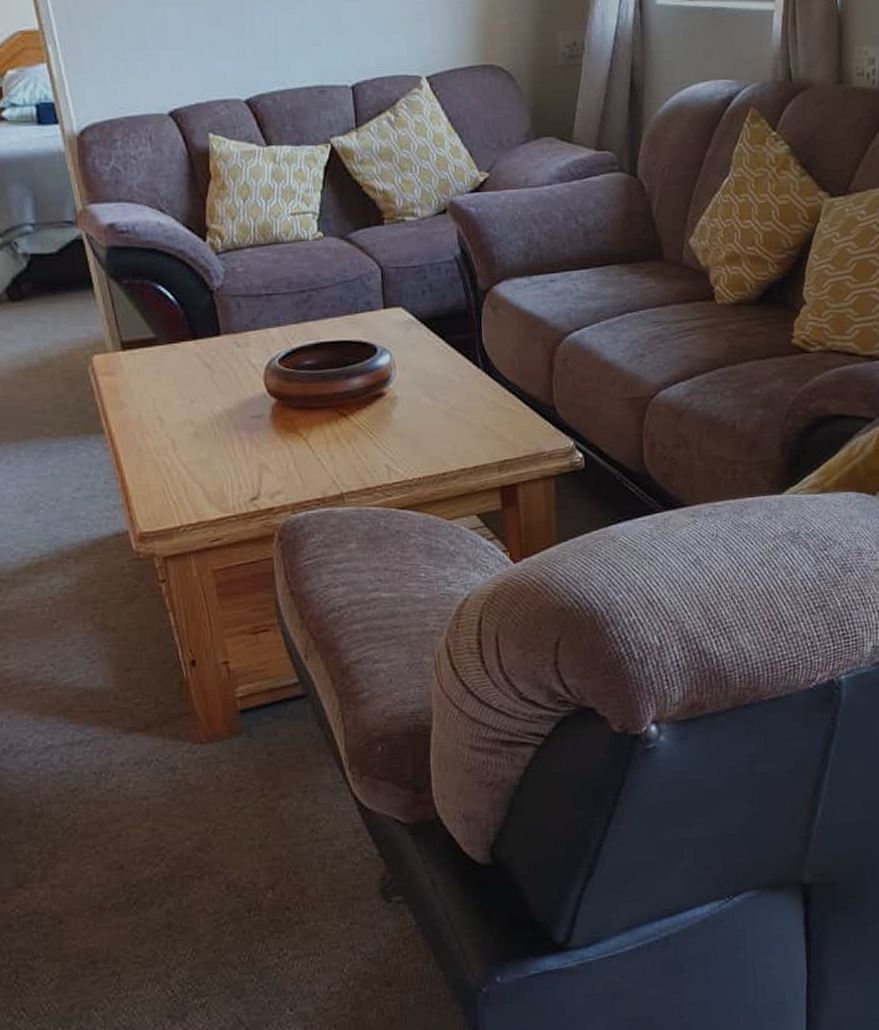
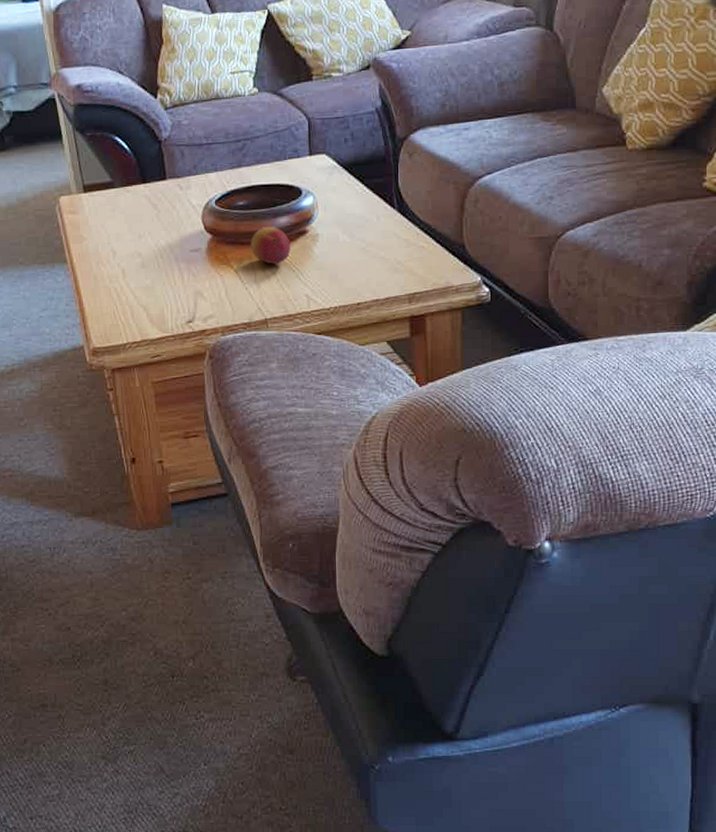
fruit: none [321,388,367,431] -> present [250,226,291,264]

